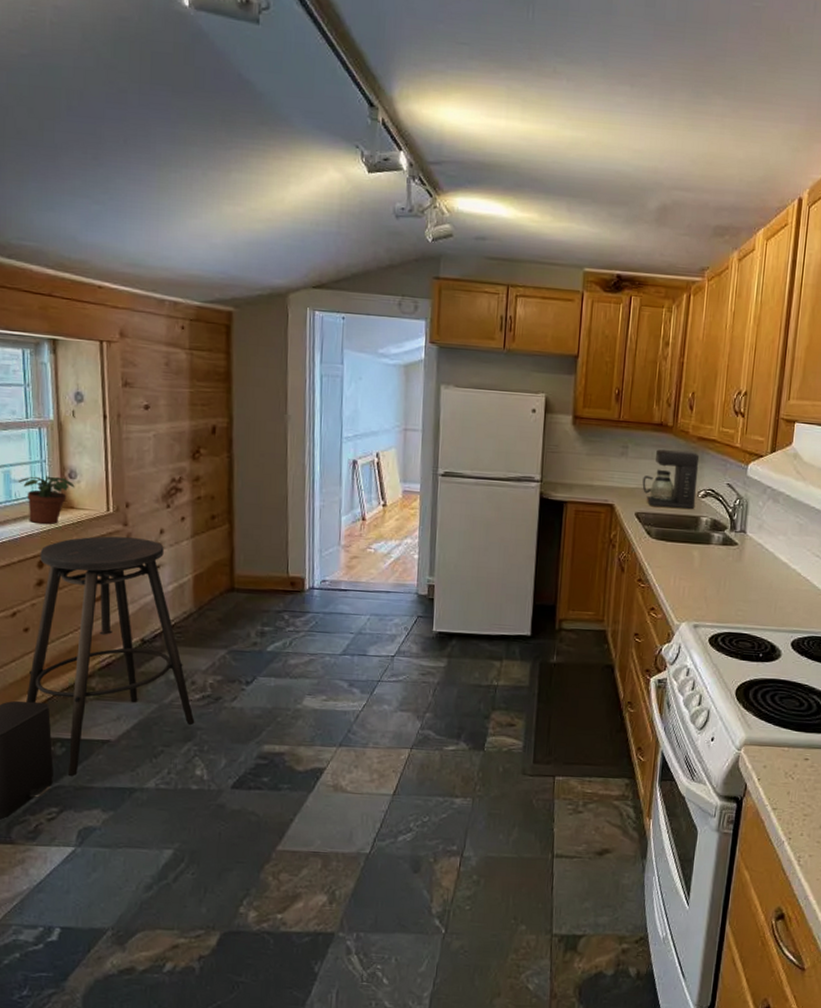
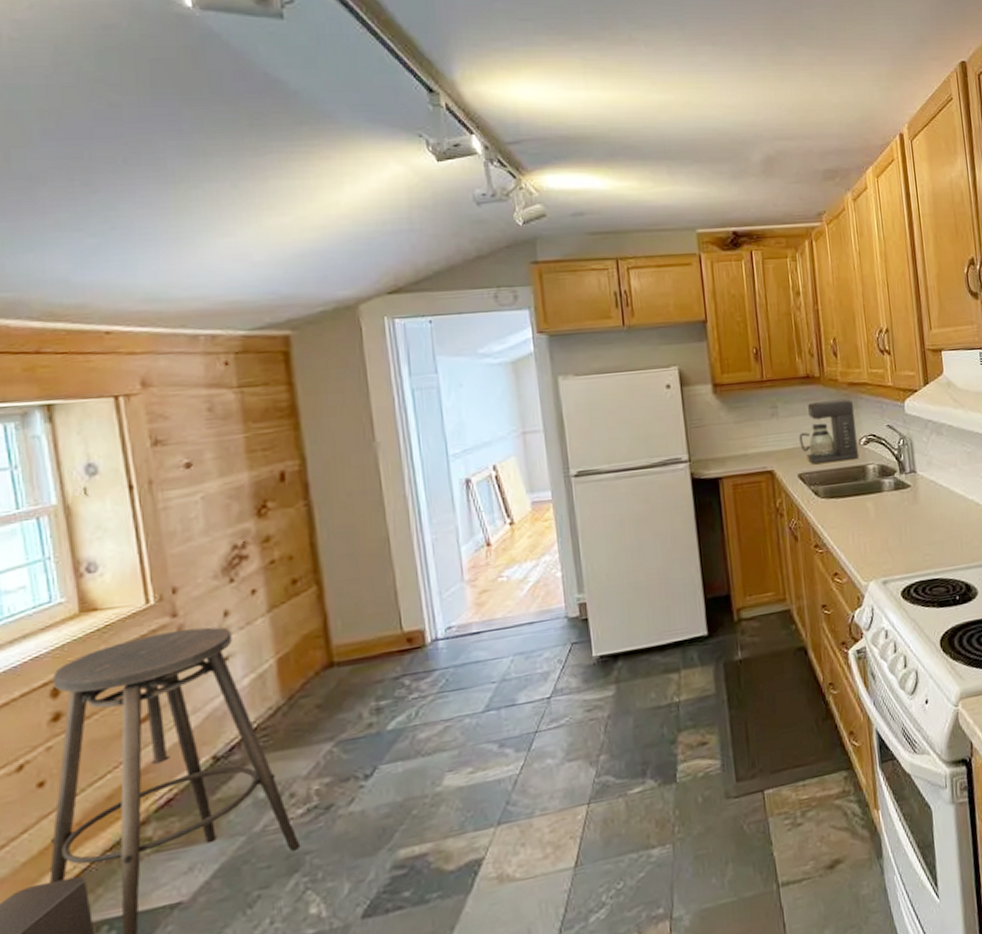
potted plant: present [18,476,75,524] -> none [11,573,96,641]

